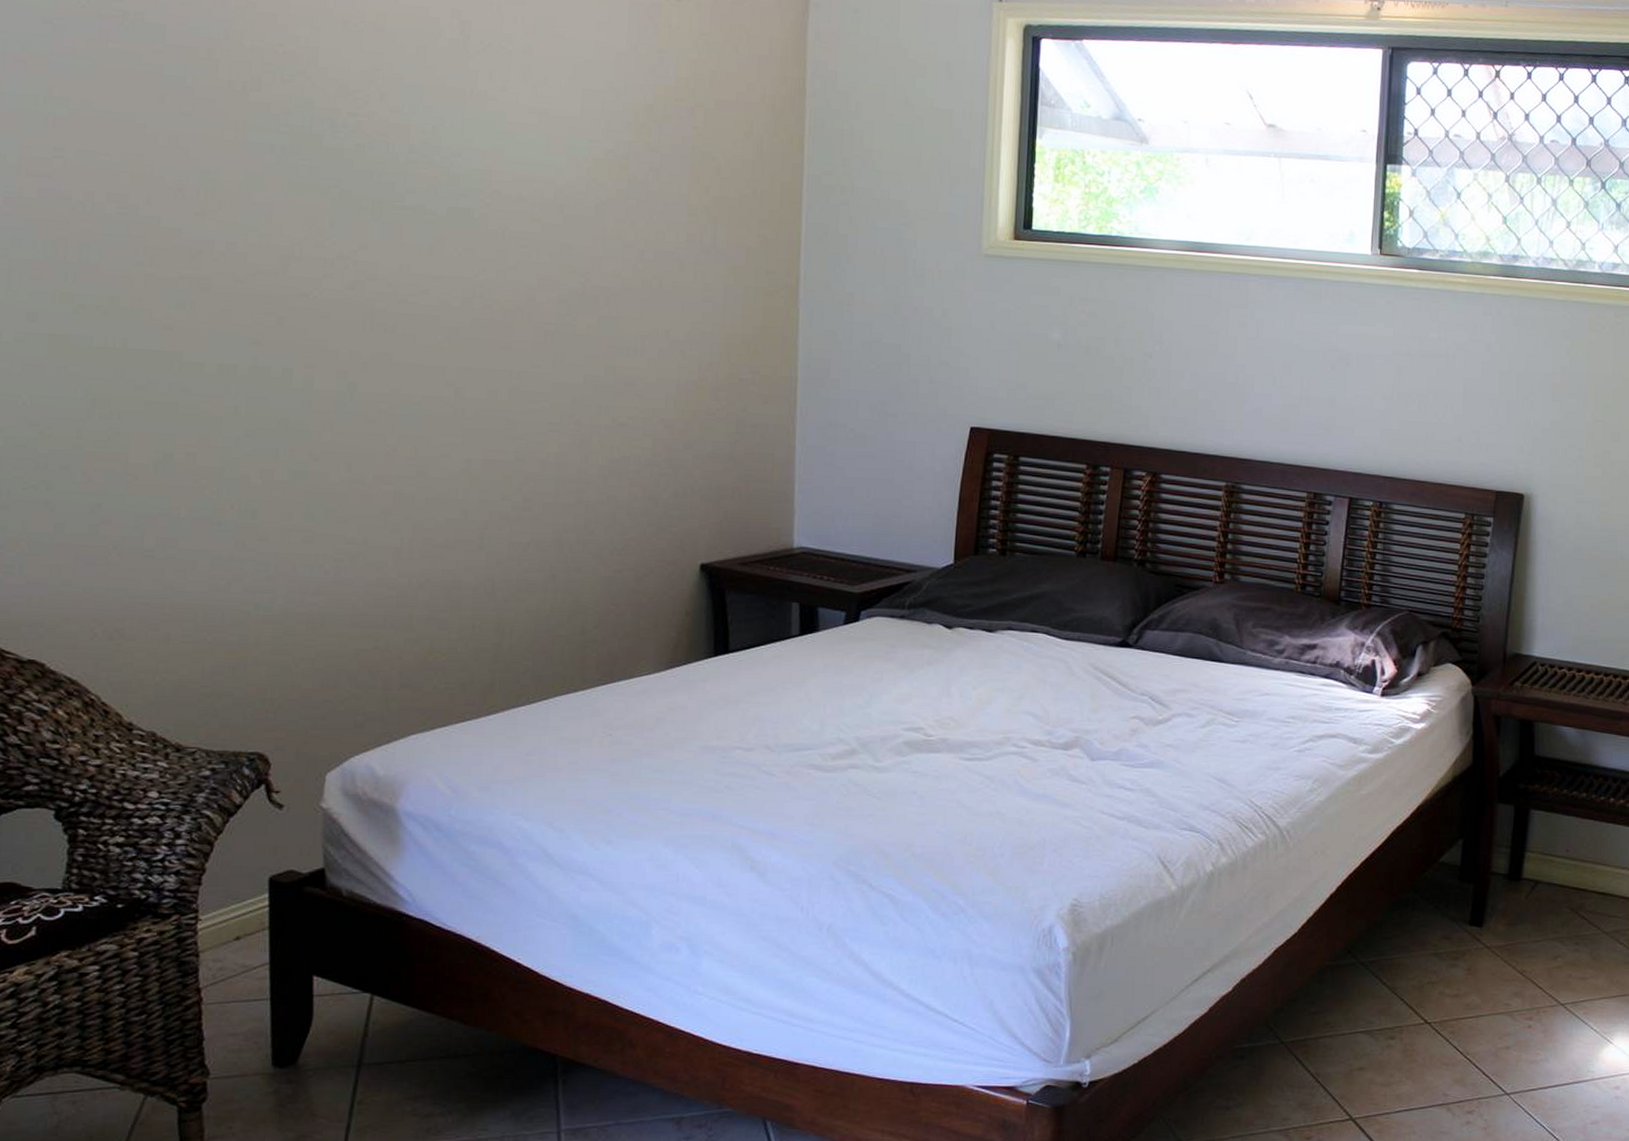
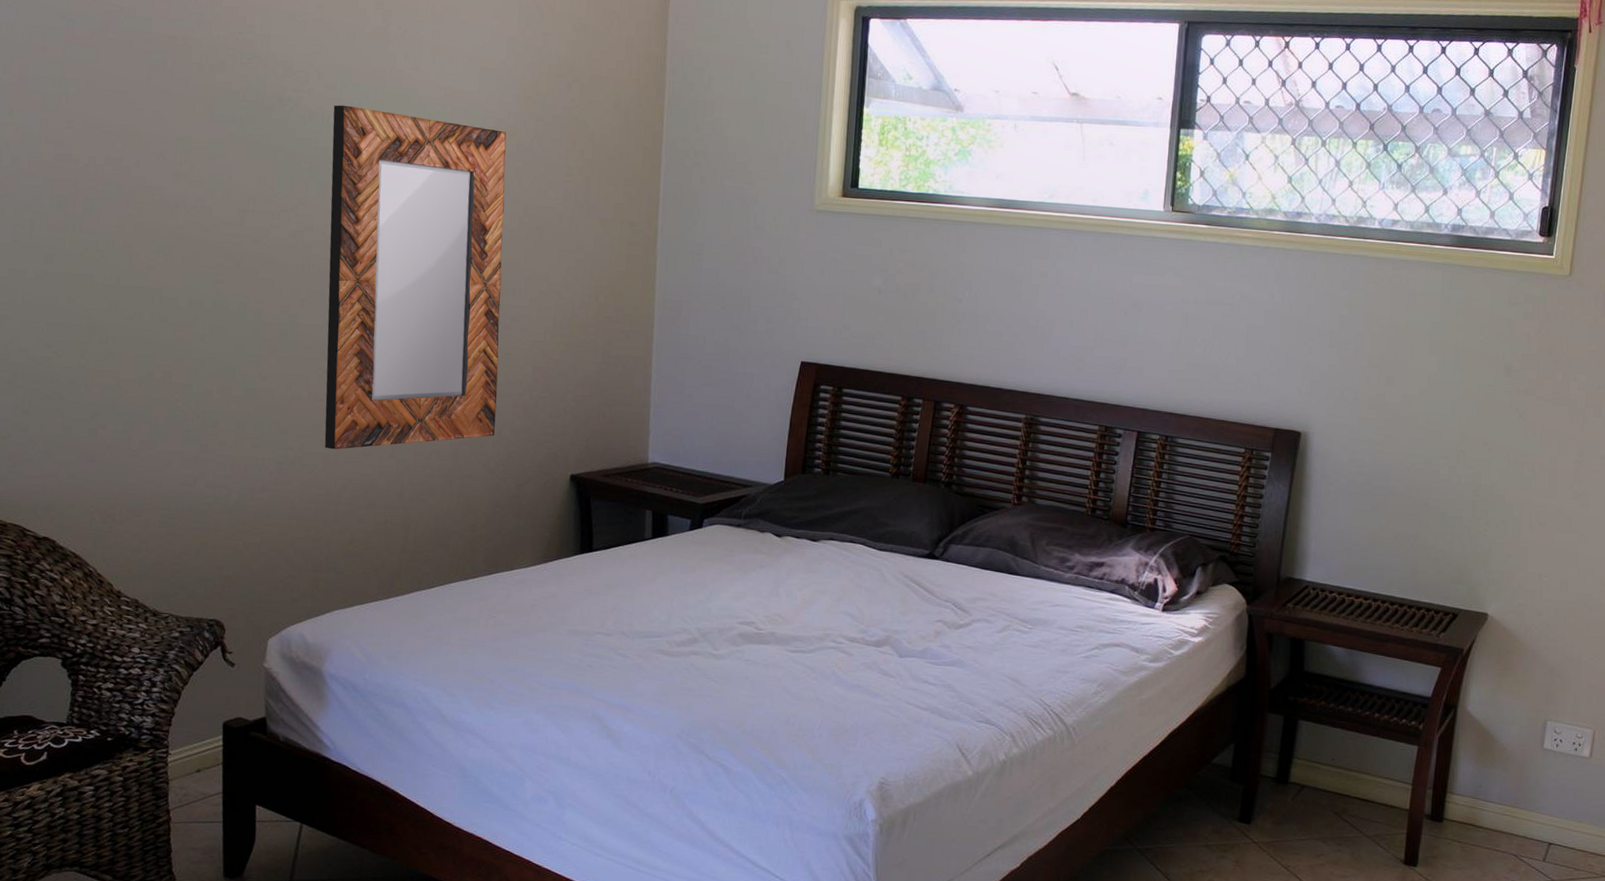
home mirror: none [394,131,616,542] -> present [324,105,507,450]

